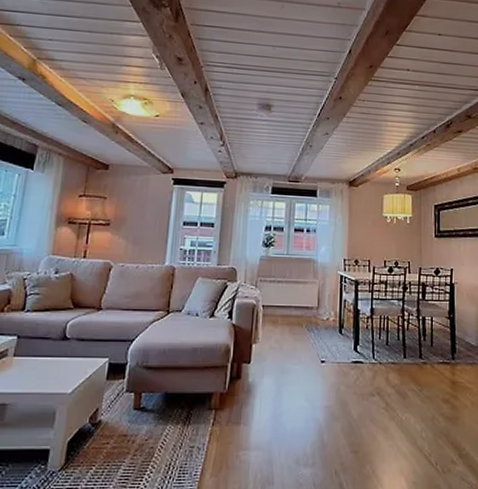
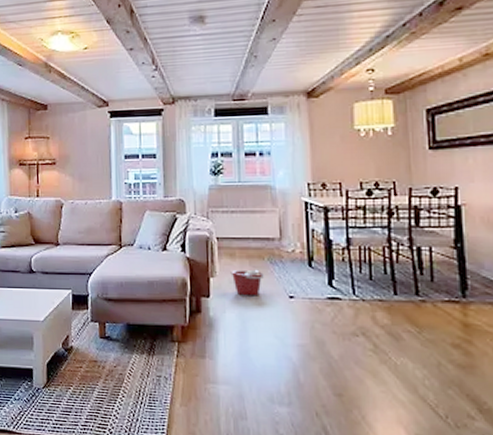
bucket: none [272,336,301,362] -> present [230,269,264,296]

